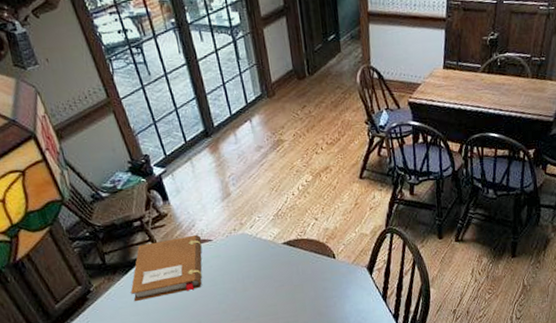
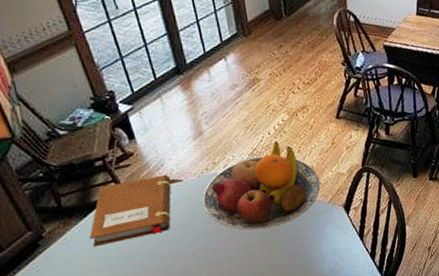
fruit bowl: none [231,202,344,290] -> present [202,141,321,231]

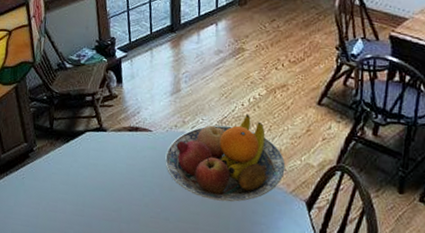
notebook: present [89,174,171,248] -> none [66,119,143,176]

